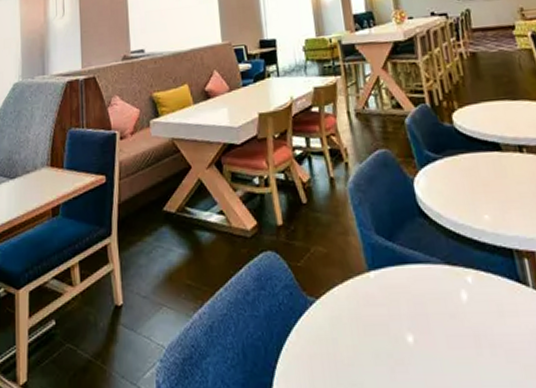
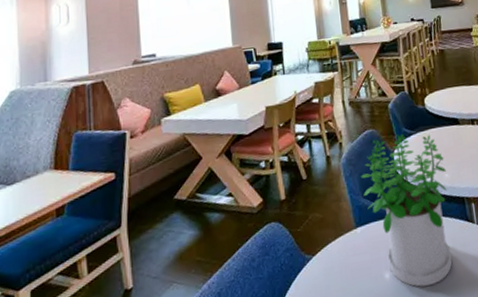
potted plant: none [372,157,500,361] -> present [360,133,453,287]

